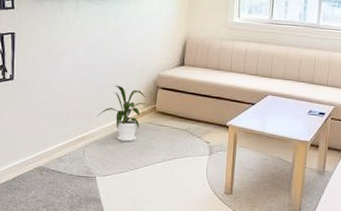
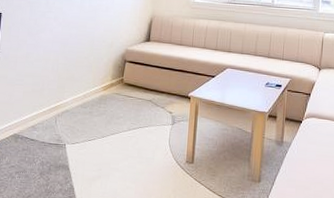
house plant: present [97,84,150,142] -> none [69,58,118,111]

